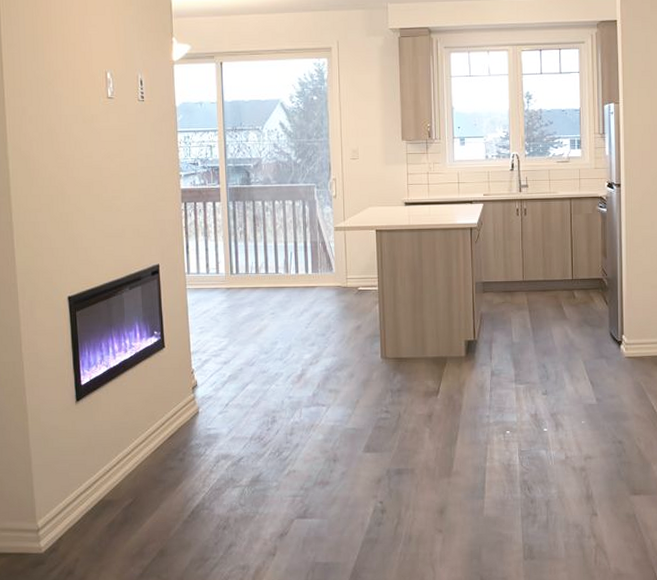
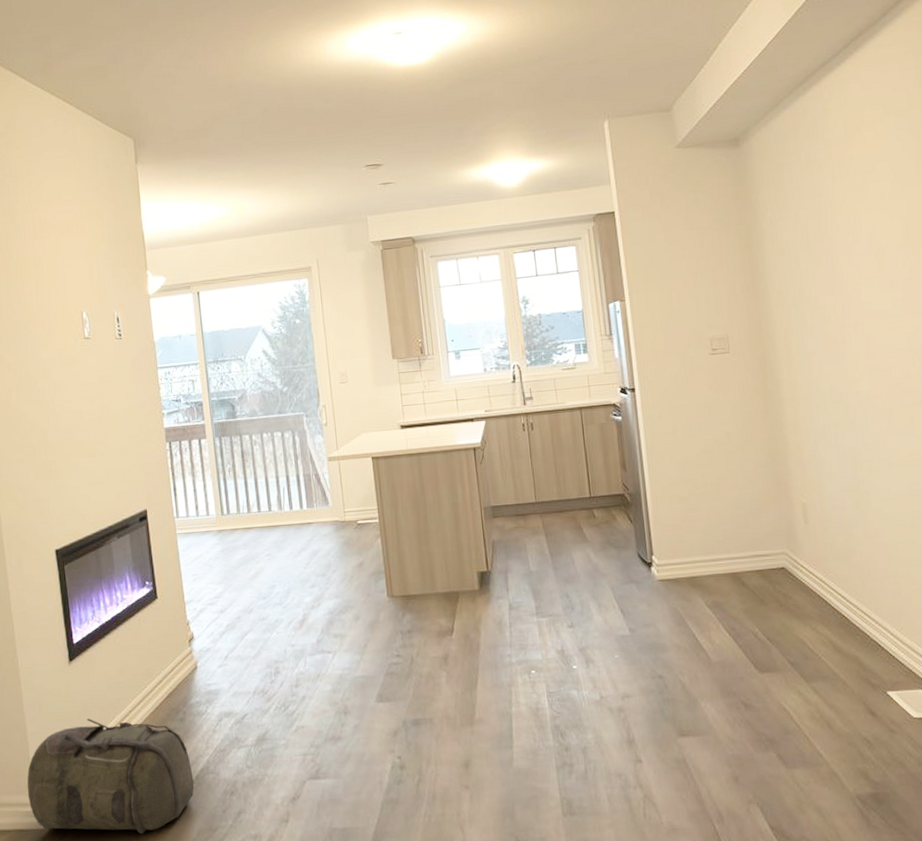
backpack: none [29,454,189,562] -> present [27,718,194,835]

